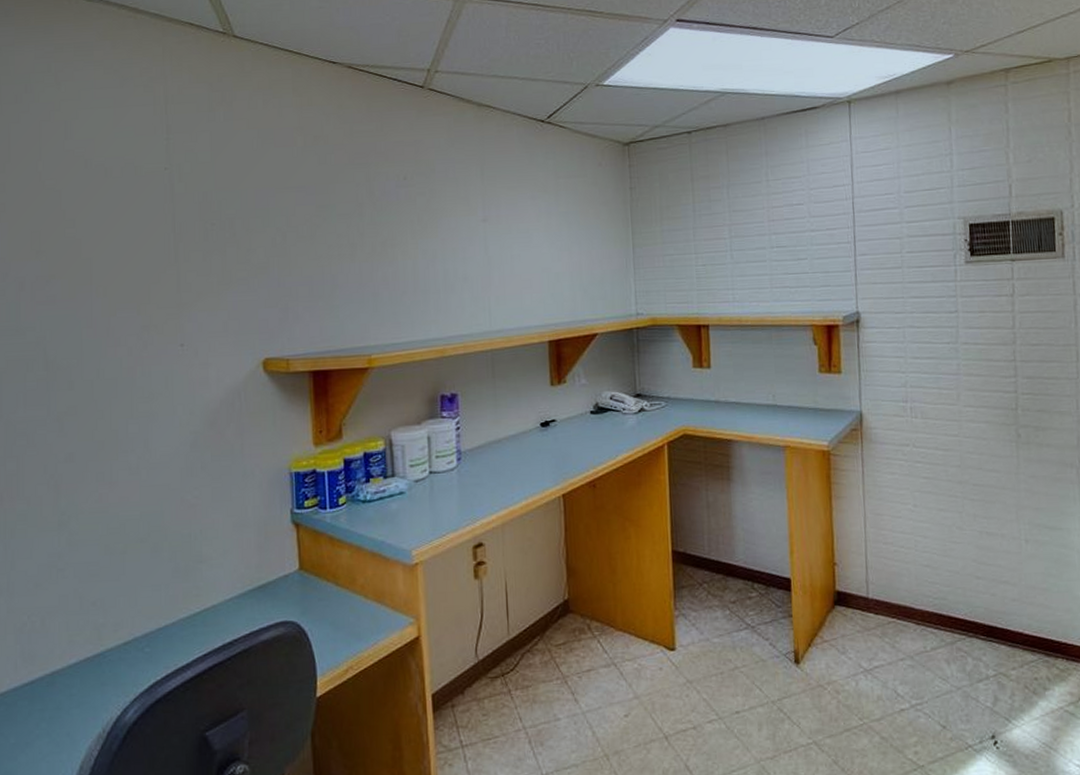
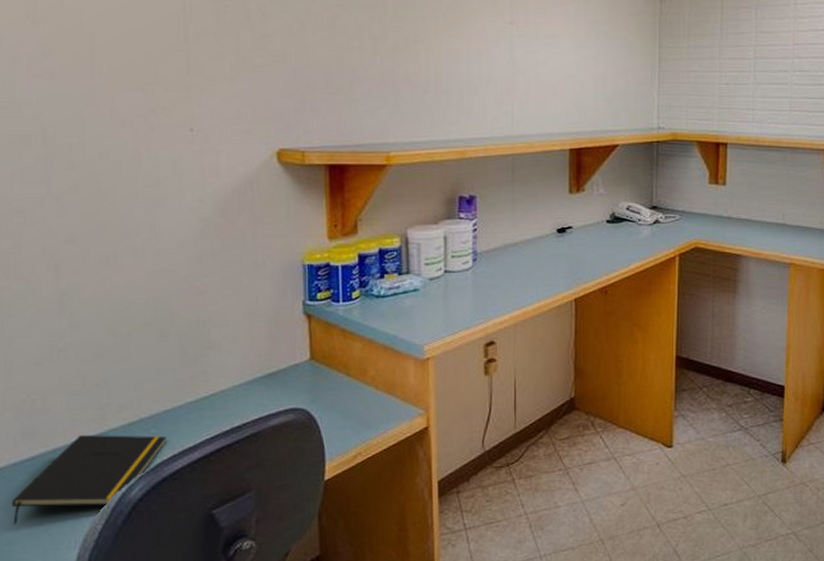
notepad: none [11,654,160,752] -> present [11,435,167,524]

